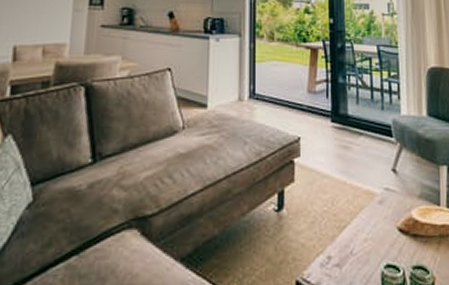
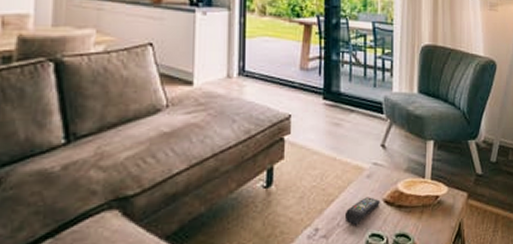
remote control: none [359,224,394,254] -> present [346,197,380,225]

